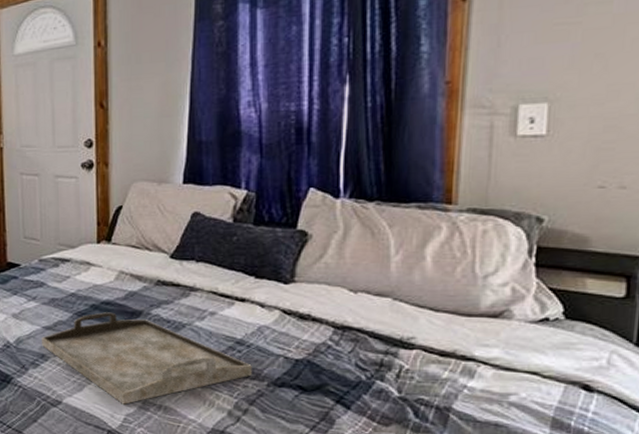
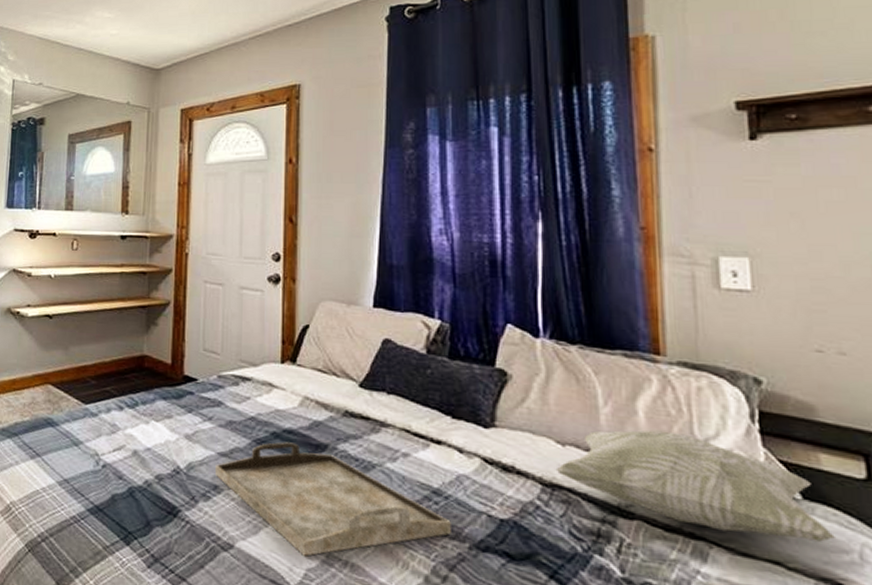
decorative pillow: none [347,272,589,353] -> present [555,430,835,542]

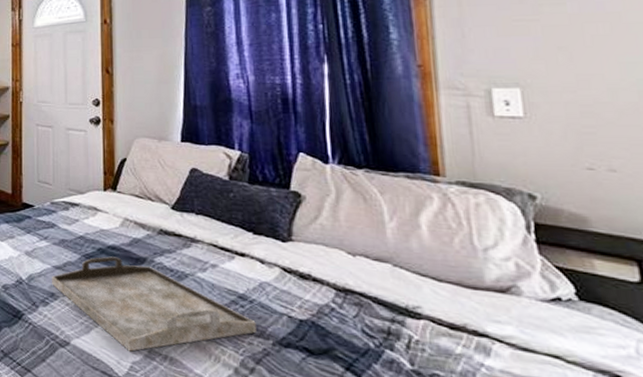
decorative pillow: present [555,430,835,542] -> none [348,241,612,338]

